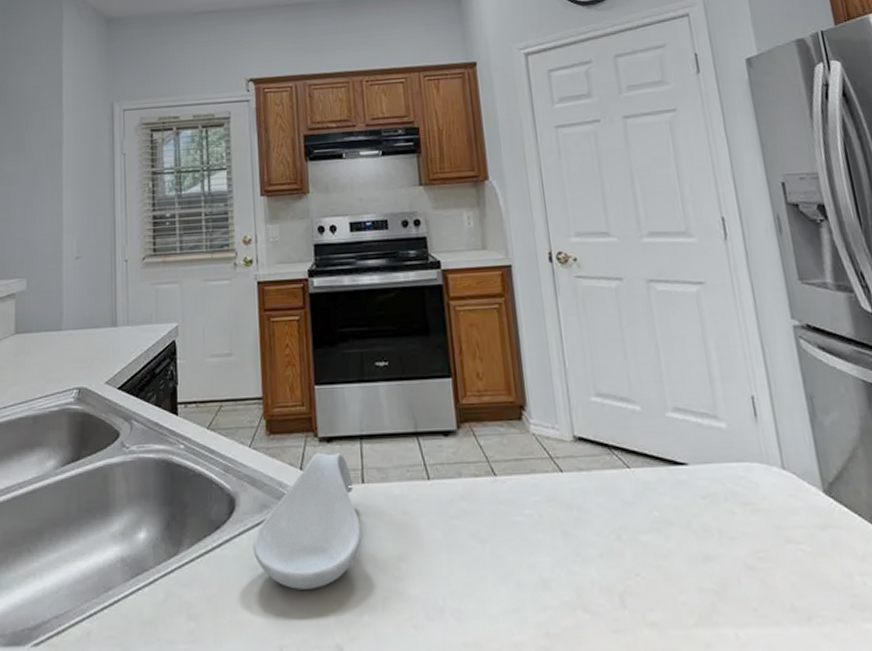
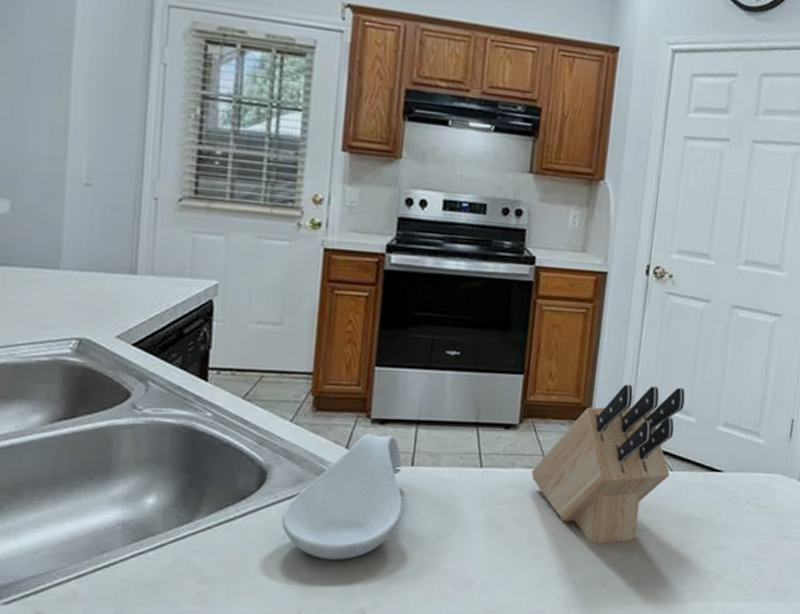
knife block: none [479,373,628,560] -> present [531,384,686,545]

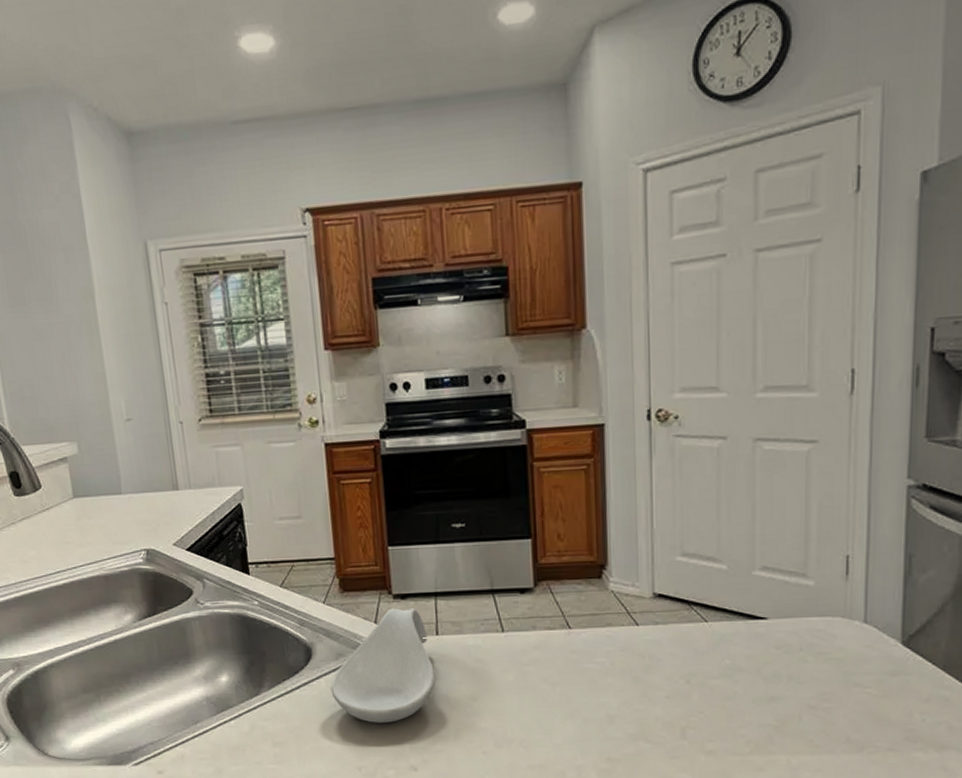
knife block: present [531,384,686,545] -> none [553,533,711,701]

